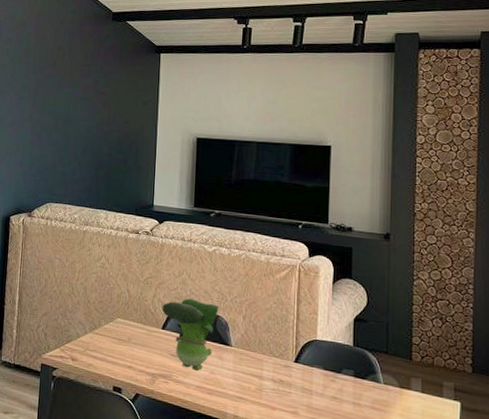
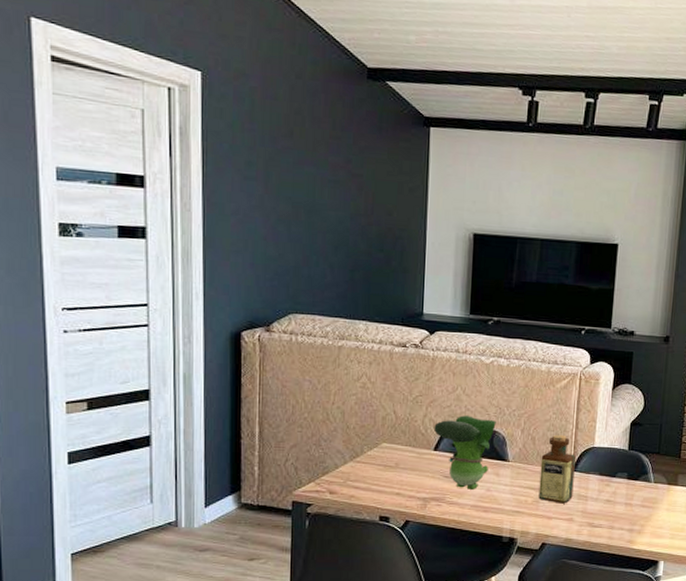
bottle: none [261,323,298,396] -> present [538,434,576,504]

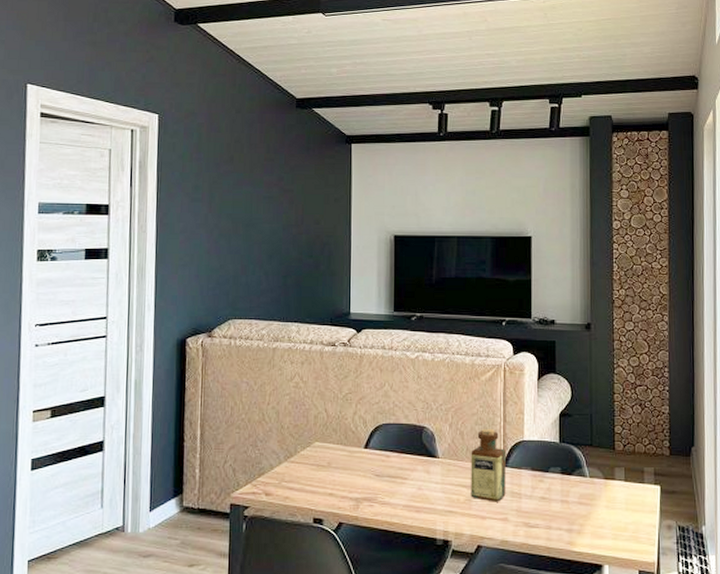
toy figurine: present [434,415,496,490] -> none [364,412,424,488]

